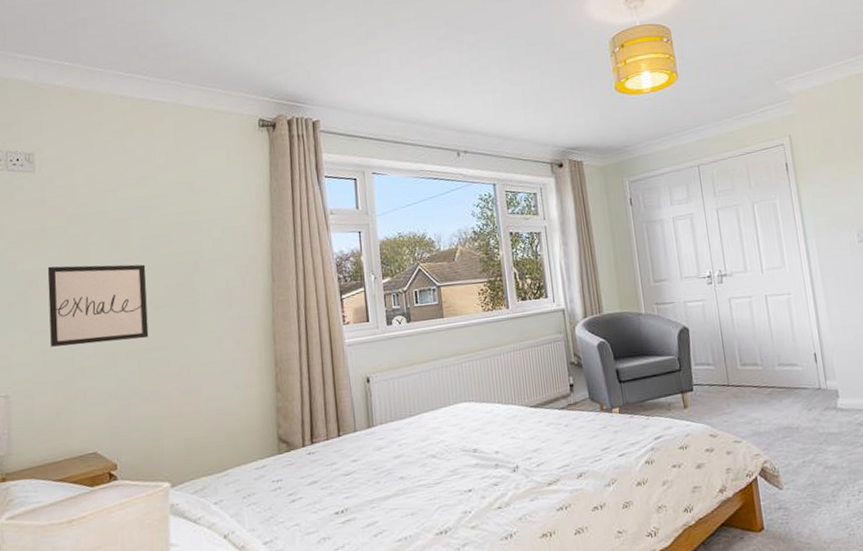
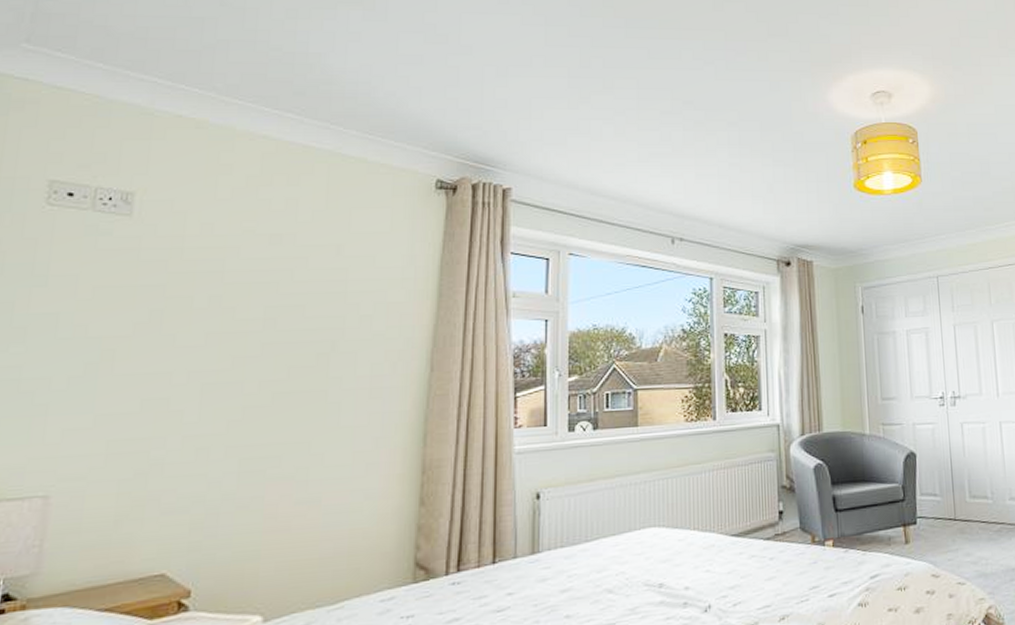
wall art: present [47,264,149,347] -> none [120,333,267,436]

